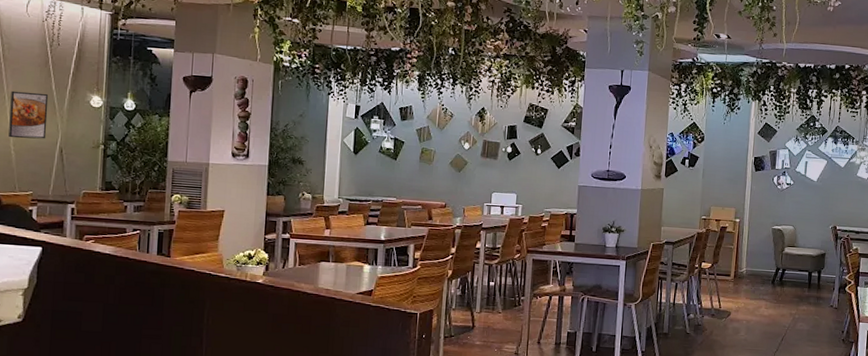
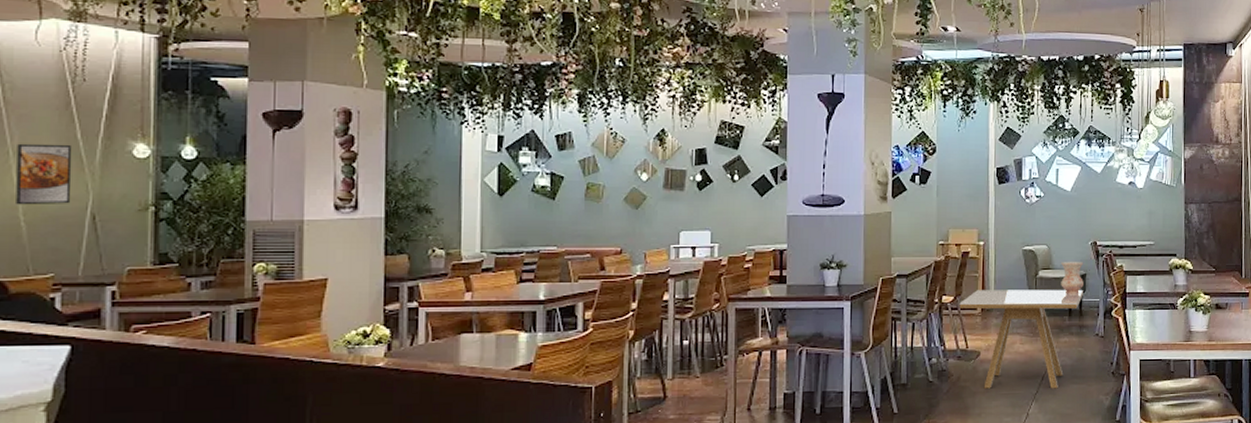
dining table: none [715,260,822,349] -> present [959,289,1083,389]
ceramic jug: none [803,241,824,270] -> present [1061,261,1084,294]

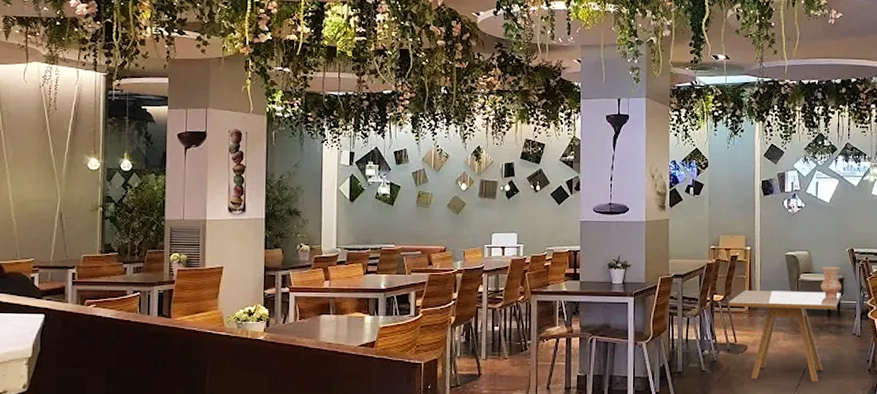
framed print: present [16,143,73,205] -> none [9,158,47,206]

